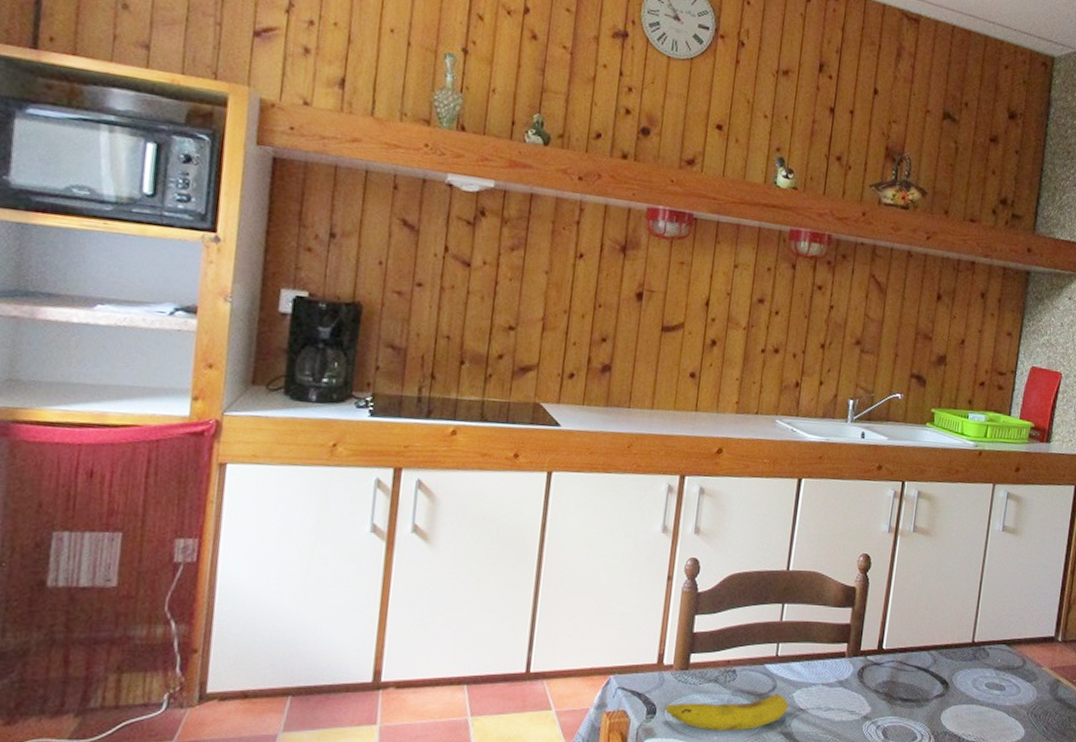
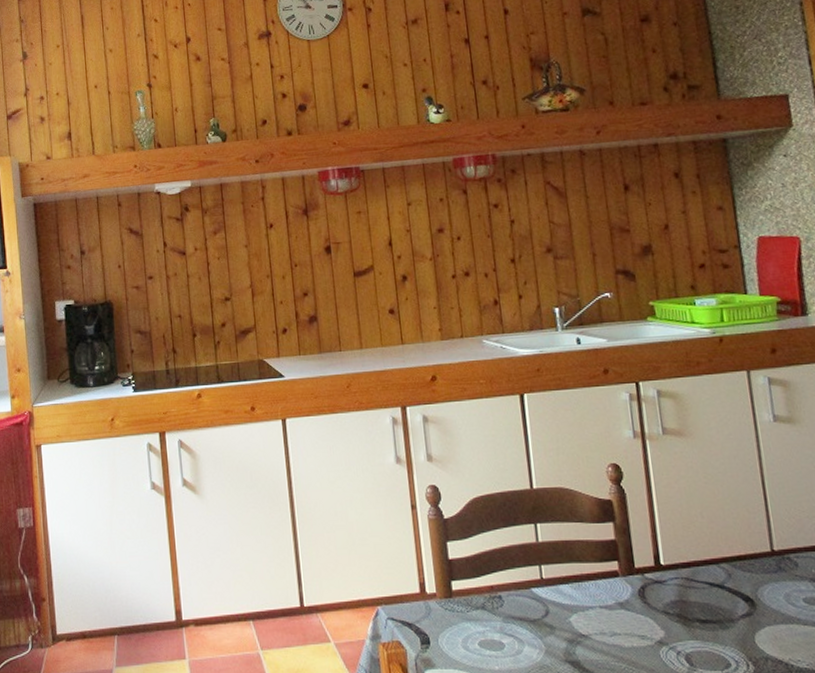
fruit: present [665,693,789,731] -> none [438,618,568,660]

